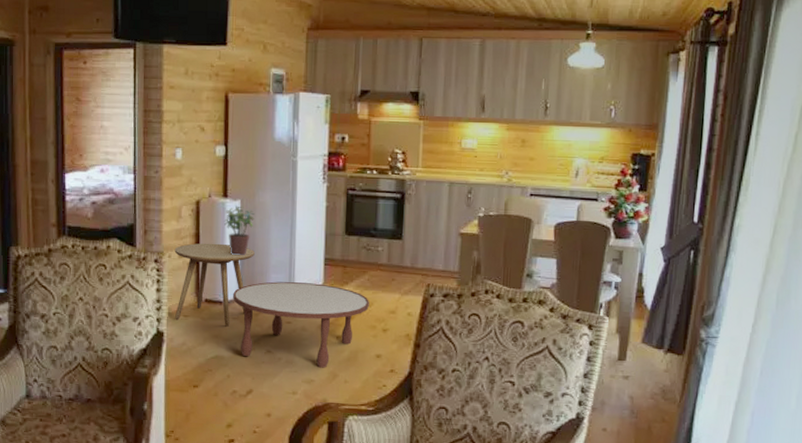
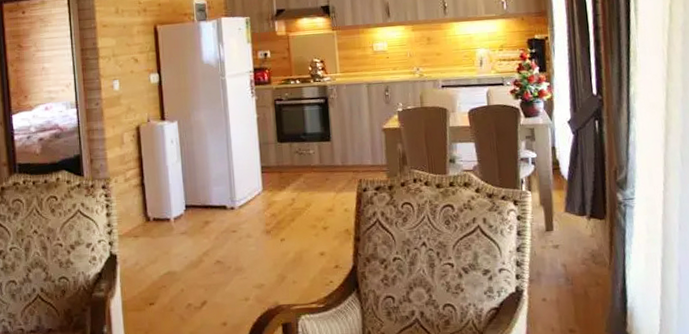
side table: present [174,243,255,327] -> none [120,164,195,242]
potted plant: present [224,205,254,256] -> none [164,126,192,174]
coffee table: present [233,281,369,368] -> none [179,191,308,272]

